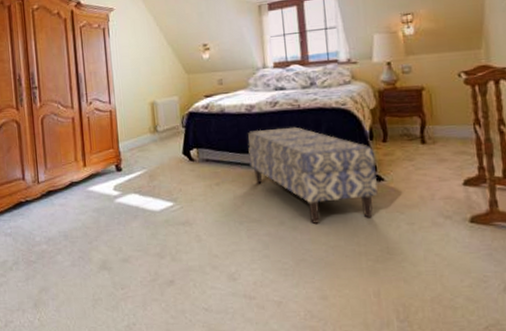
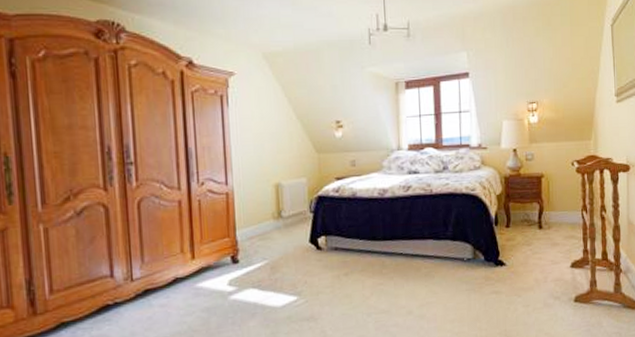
bench: present [247,126,378,224] -> none [379,212,500,311]

